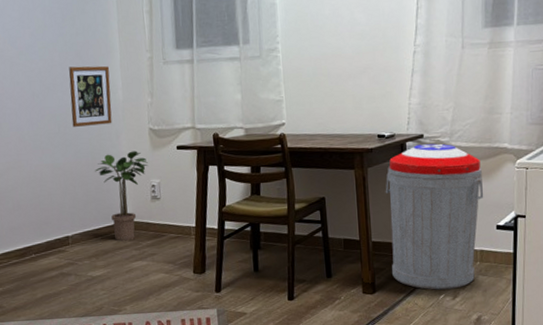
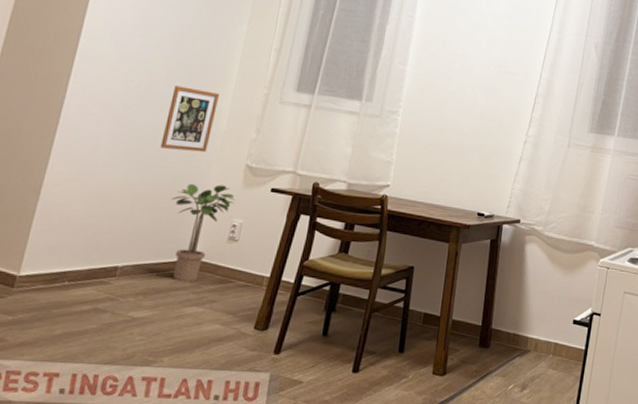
trash can: present [385,144,484,290] -> none [466,229,568,380]

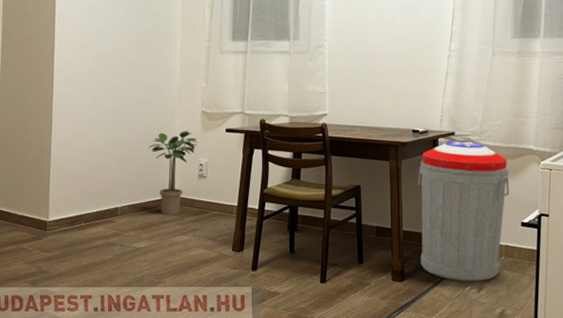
picture frame: present [160,85,219,153] -> none [131,50,170,106]
trash can: none [466,229,568,380] -> present [417,141,510,282]

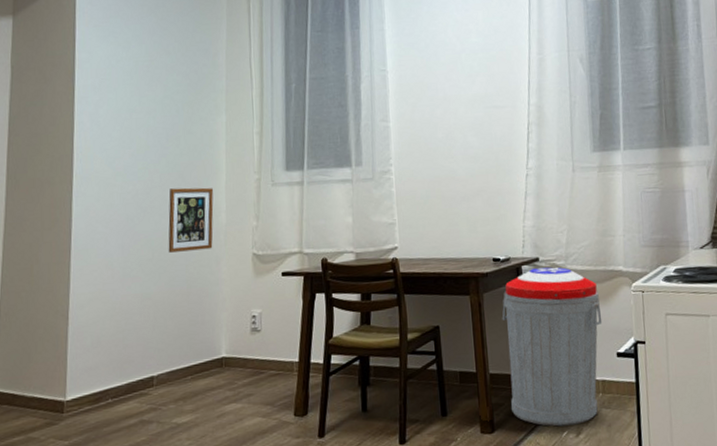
picture frame: none [131,50,170,106] -> present [168,187,214,253]
potted plant: present [148,131,198,215] -> none [190,278,249,381]

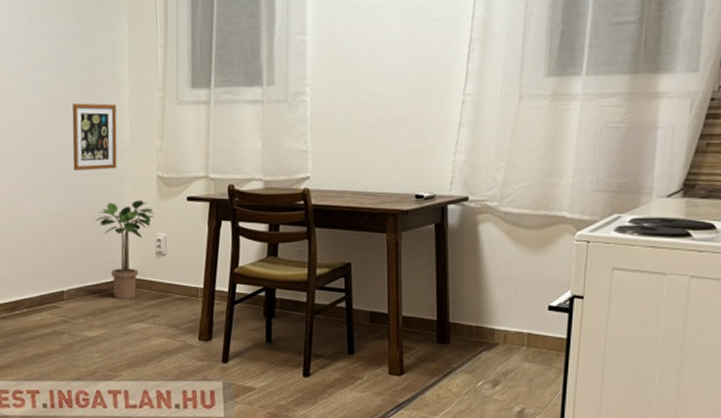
potted plant: none [190,278,249,381] -> present [96,200,154,300]
trash can: present [501,267,603,427] -> none [420,208,536,376]

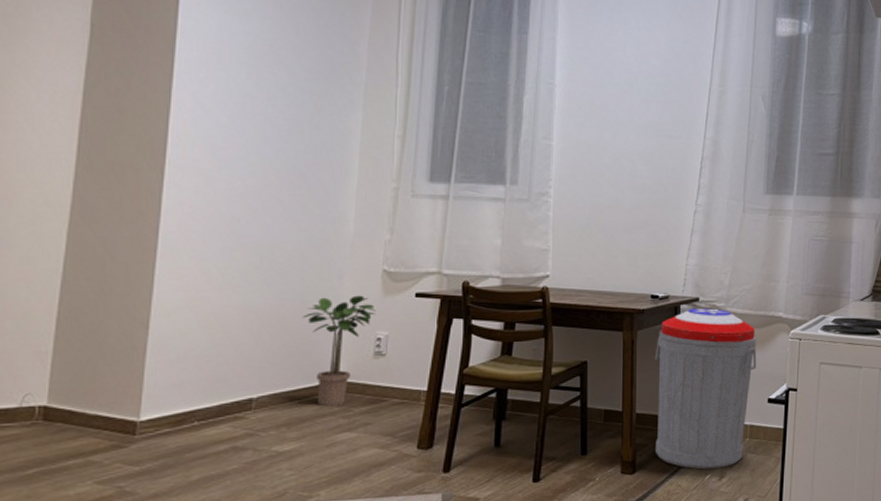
picture frame: present [72,103,117,170] -> none [281,189,340,261]
trash can: none [420,208,536,376] -> present [654,308,757,470]

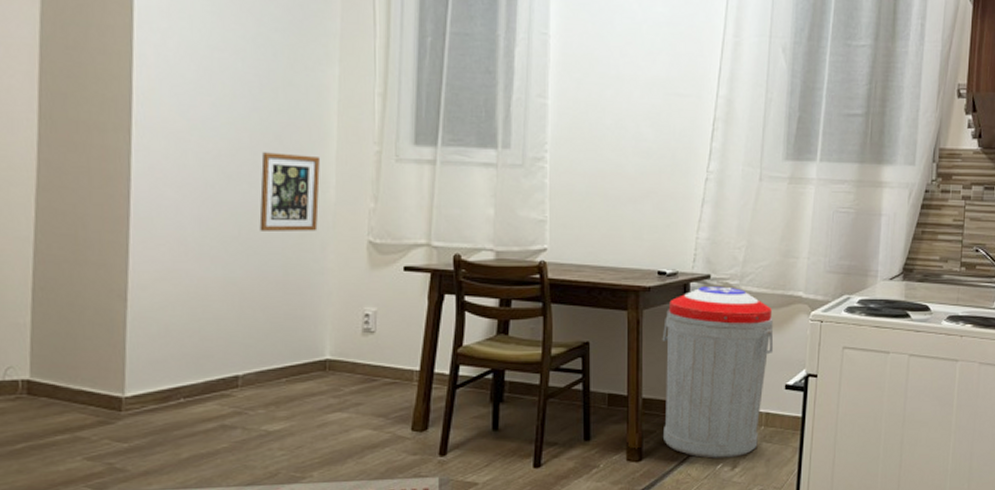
picture frame: none [281,189,340,261] -> present [259,152,320,231]
potted plant: present [303,295,375,407] -> none [286,268,362,385]

